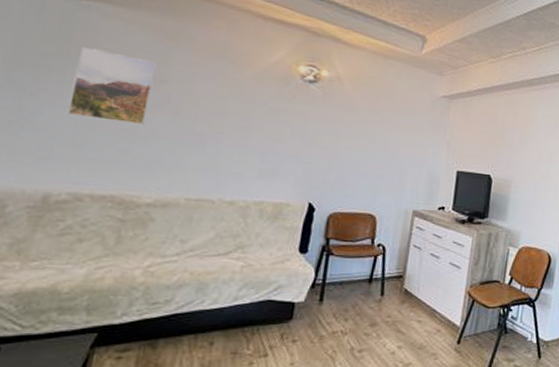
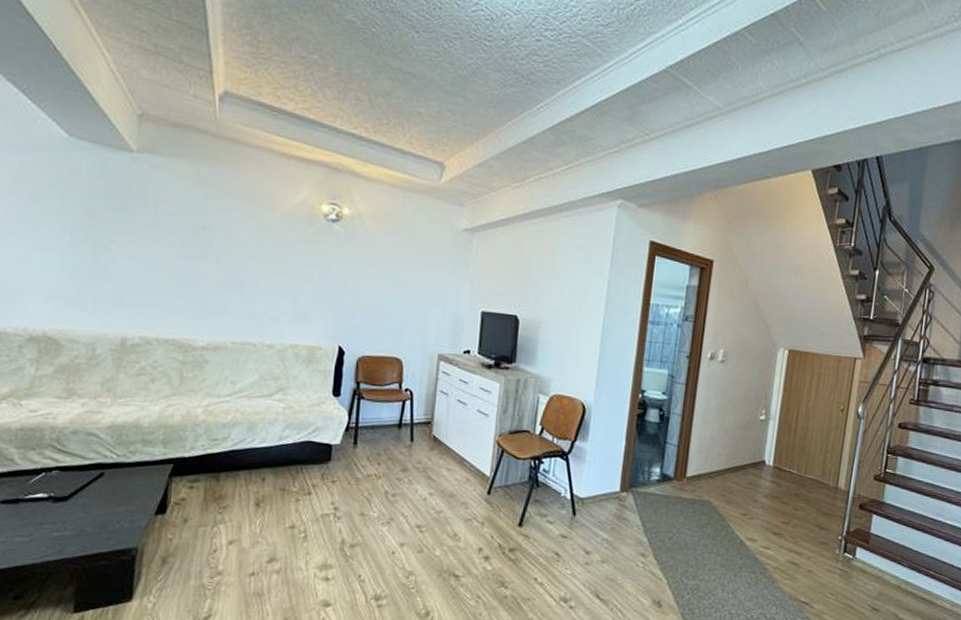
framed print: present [66,47,157,125] -> none [131,199,198,271]

